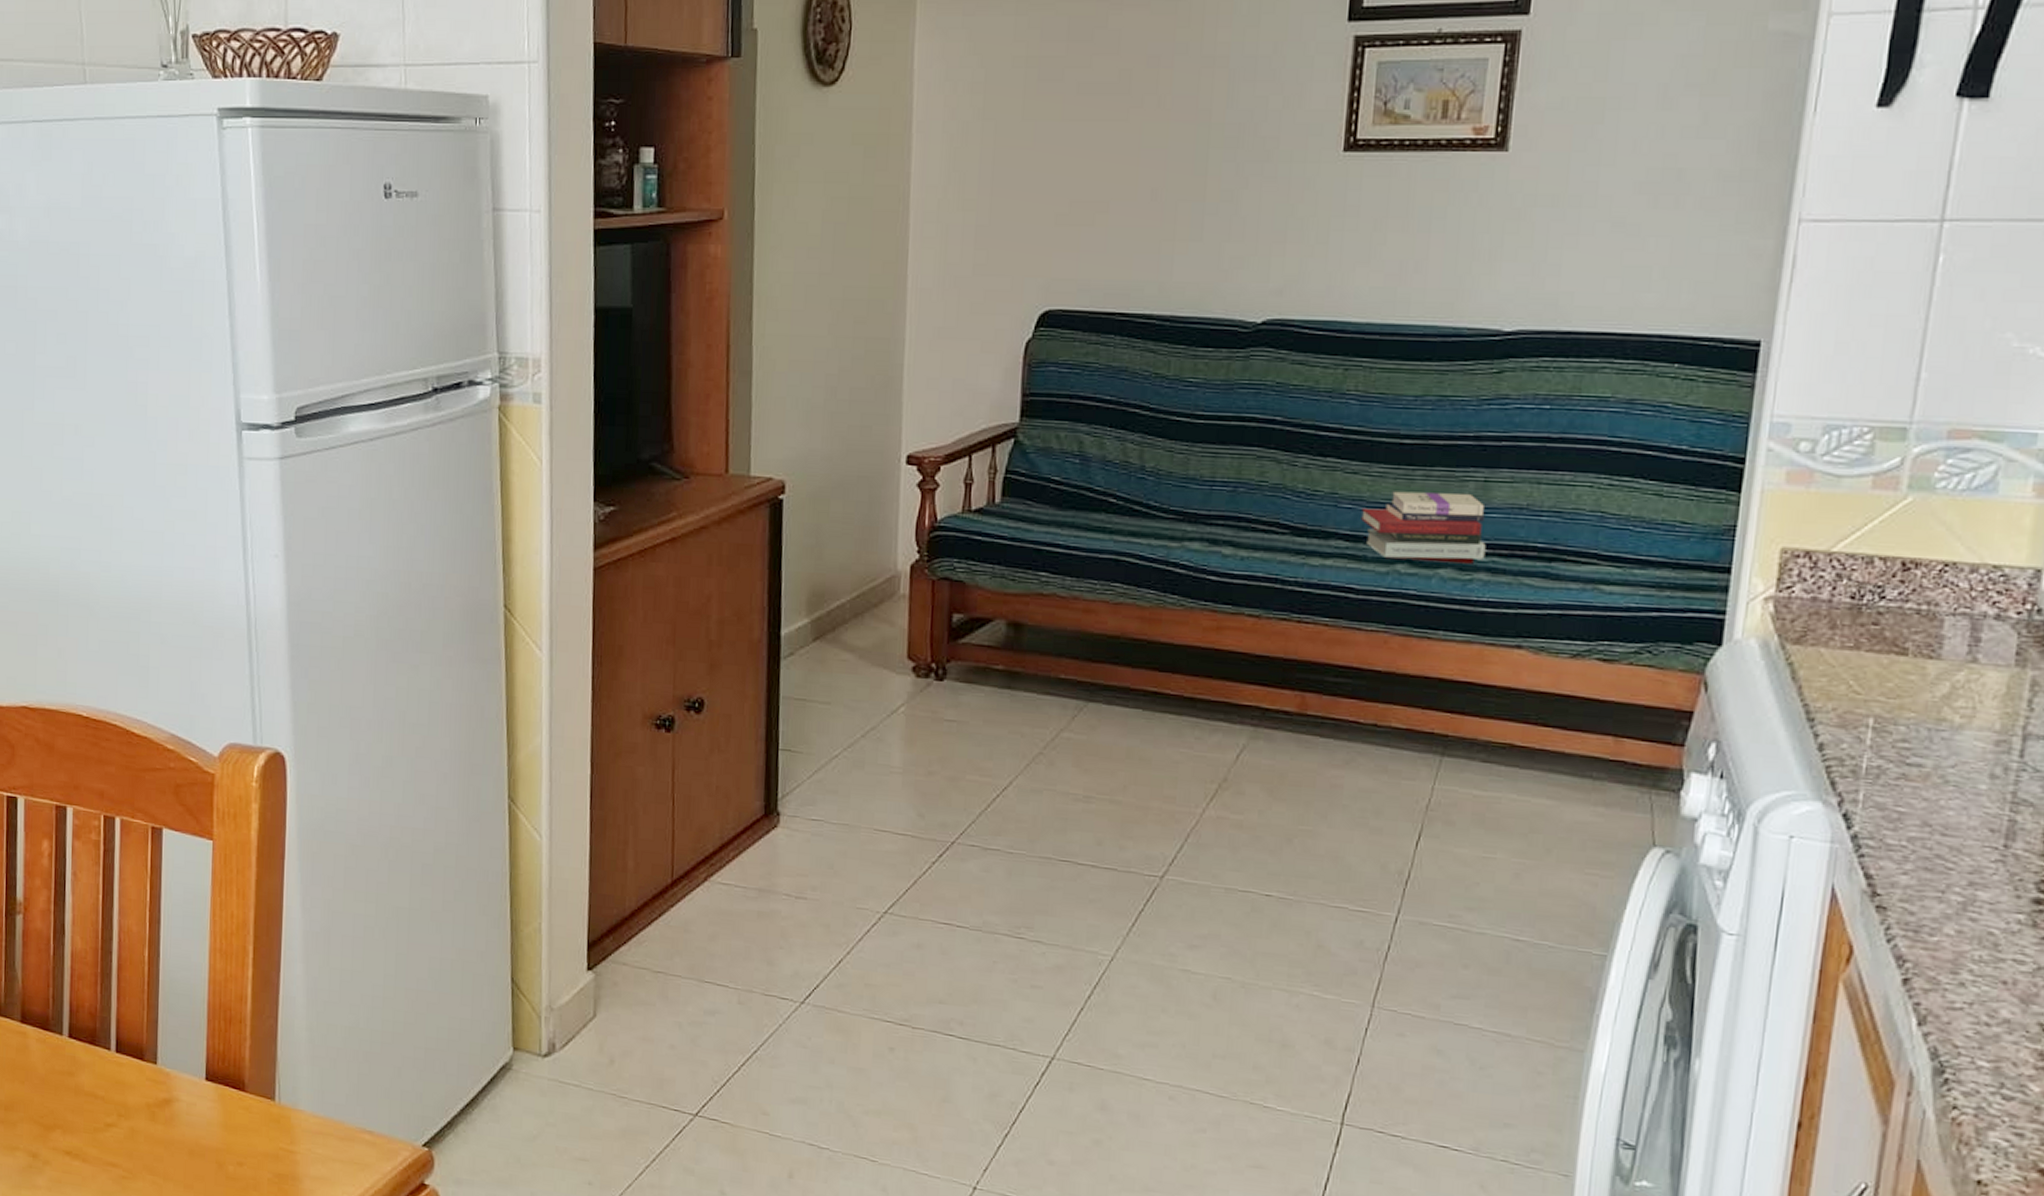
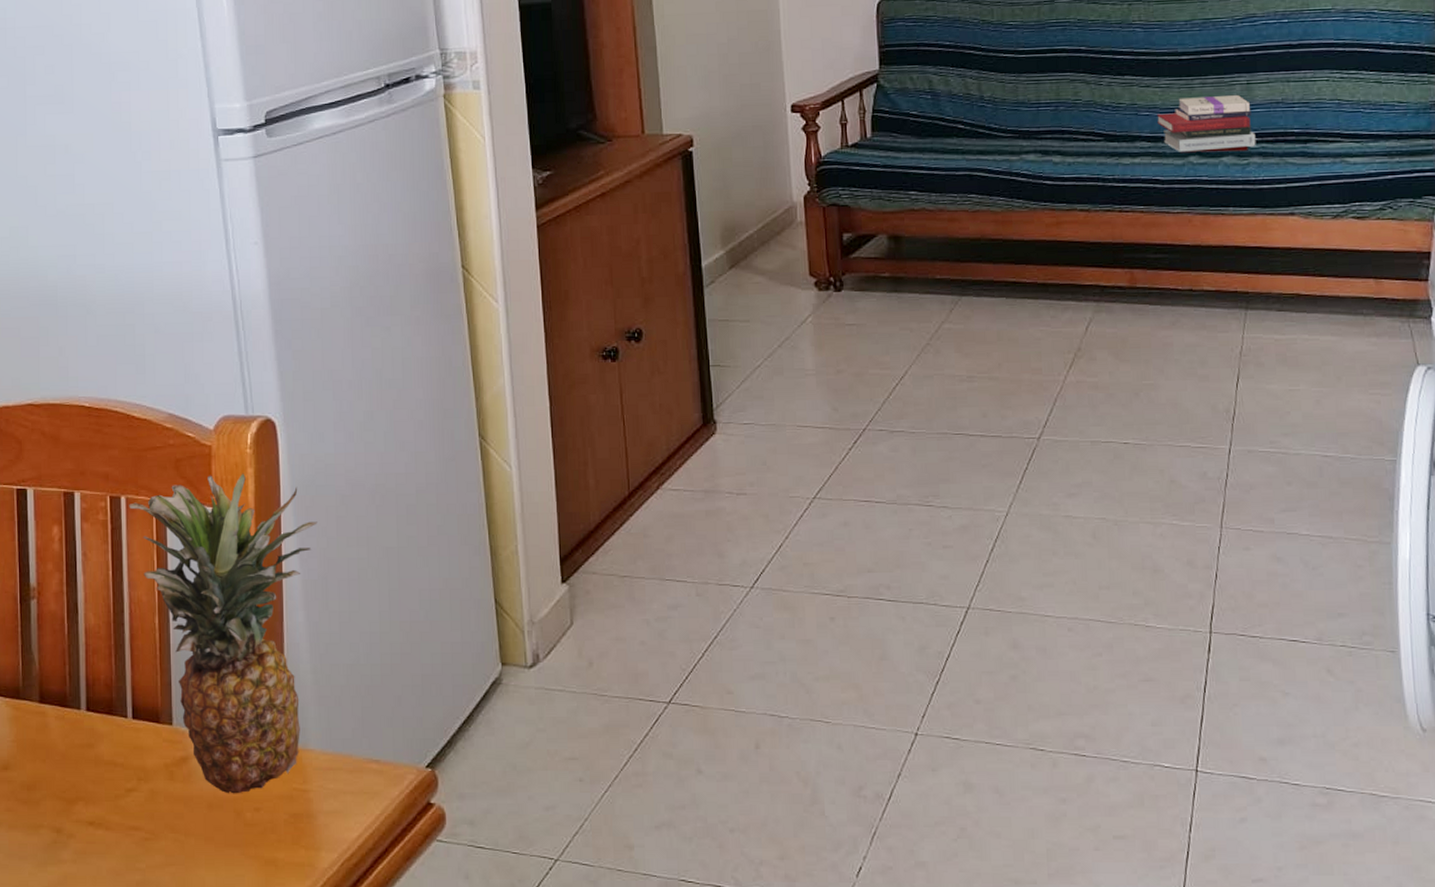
fruit: none [123,805,324,1145] -> present [129,473,317,794]

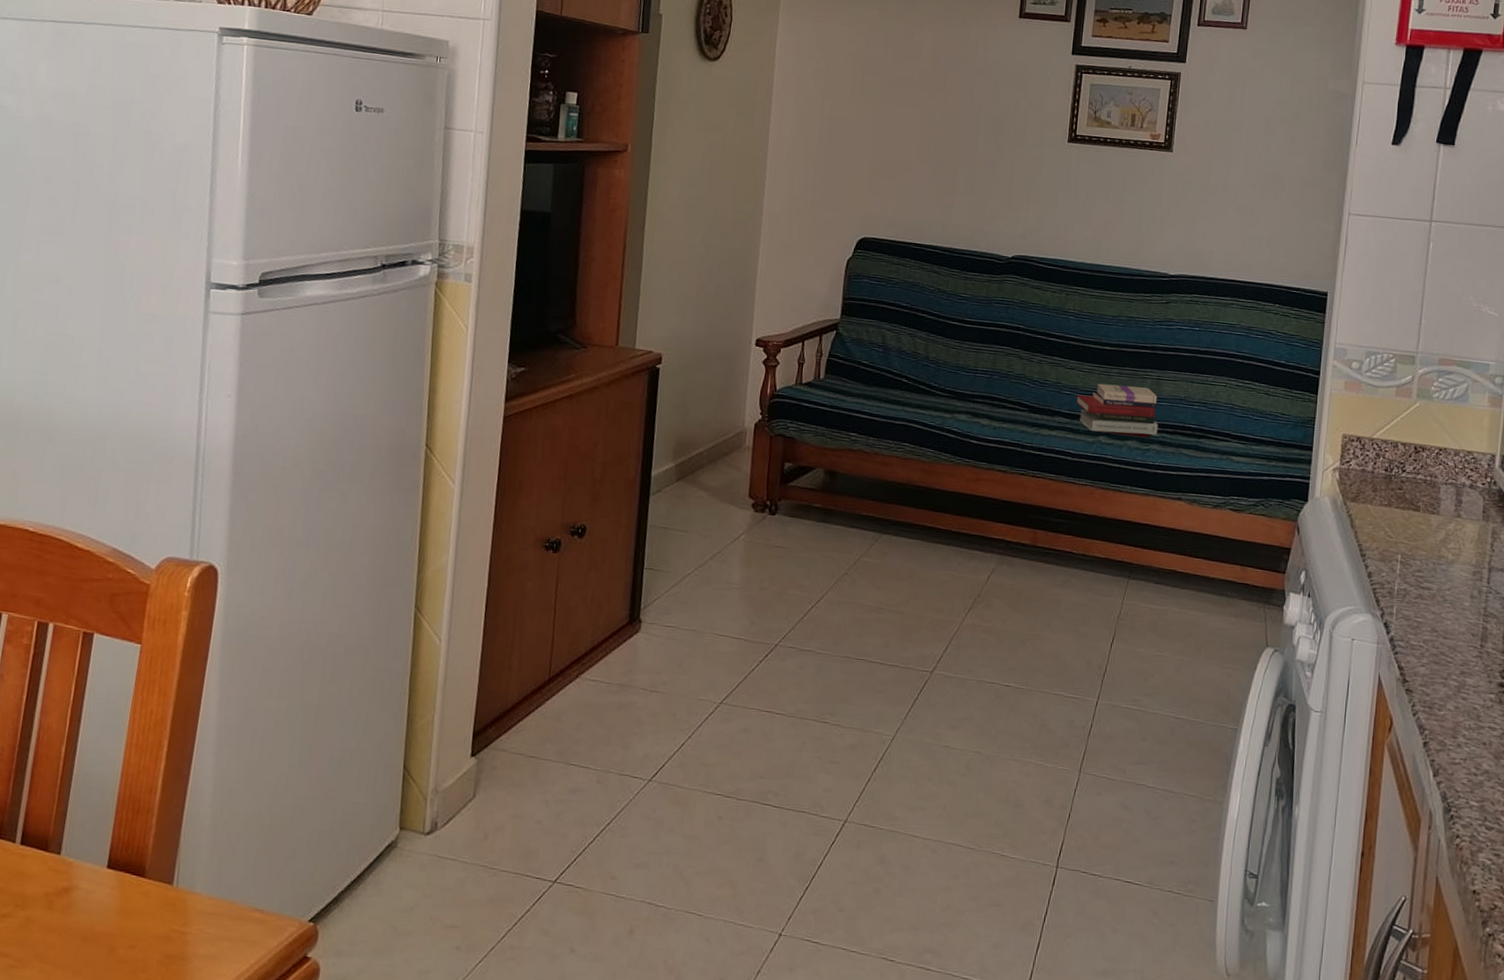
fruit: present [129,473,317,794] -> none [55,613,243,930]

